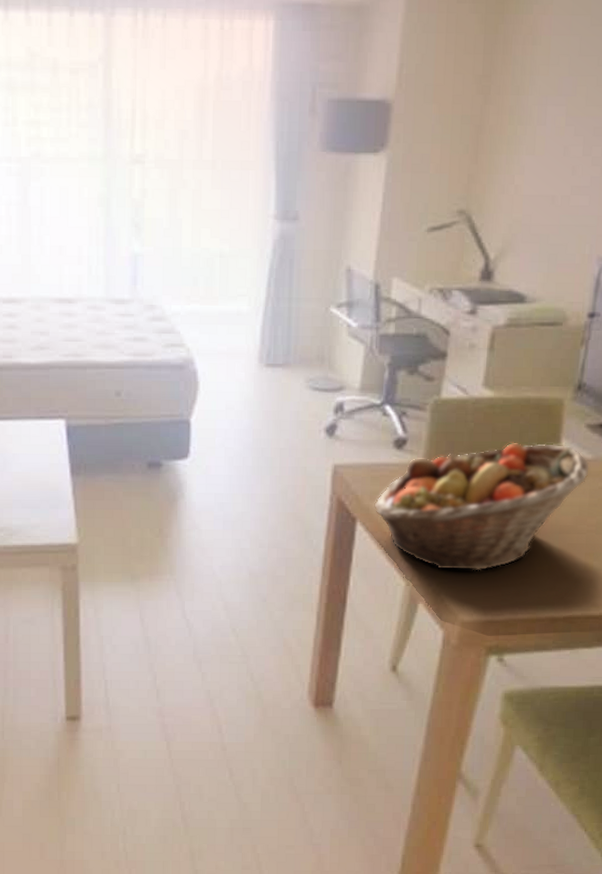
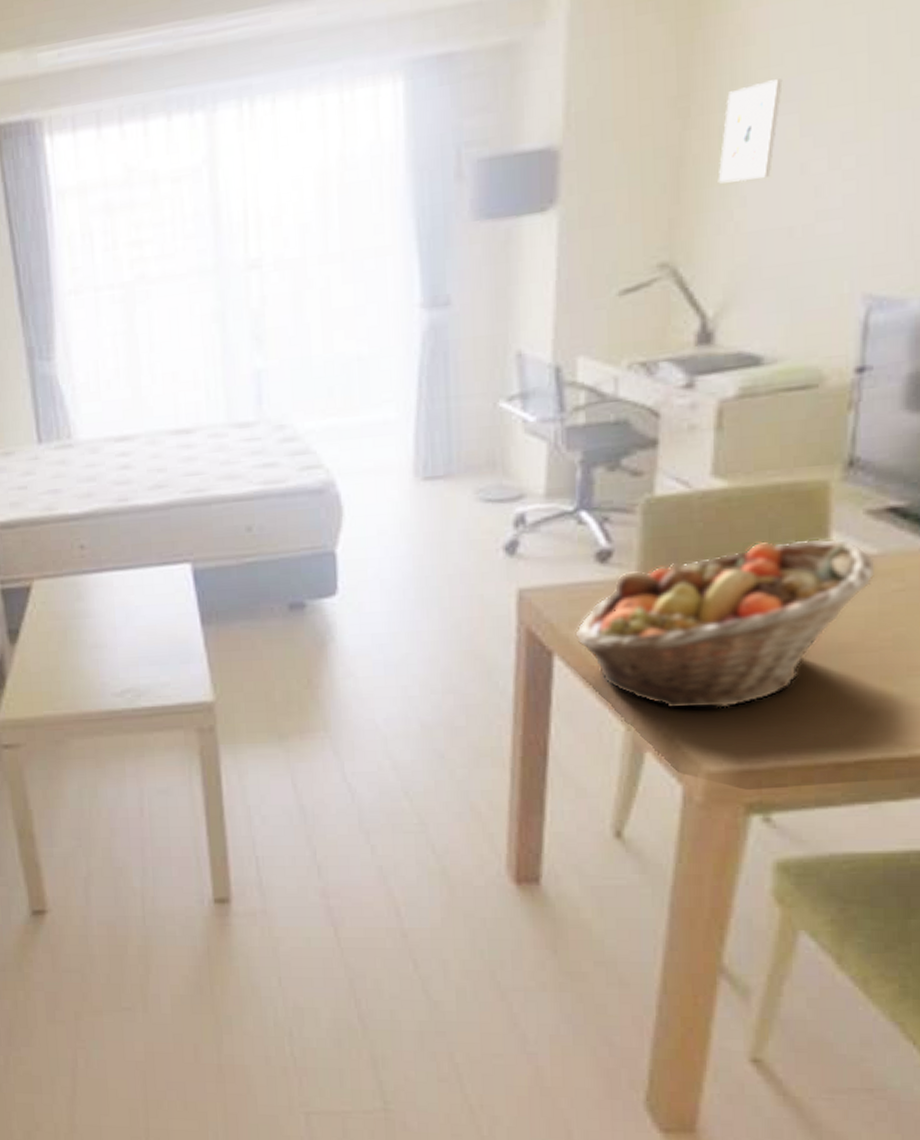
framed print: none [506,76,557,154] -> present [718,78,783,184]

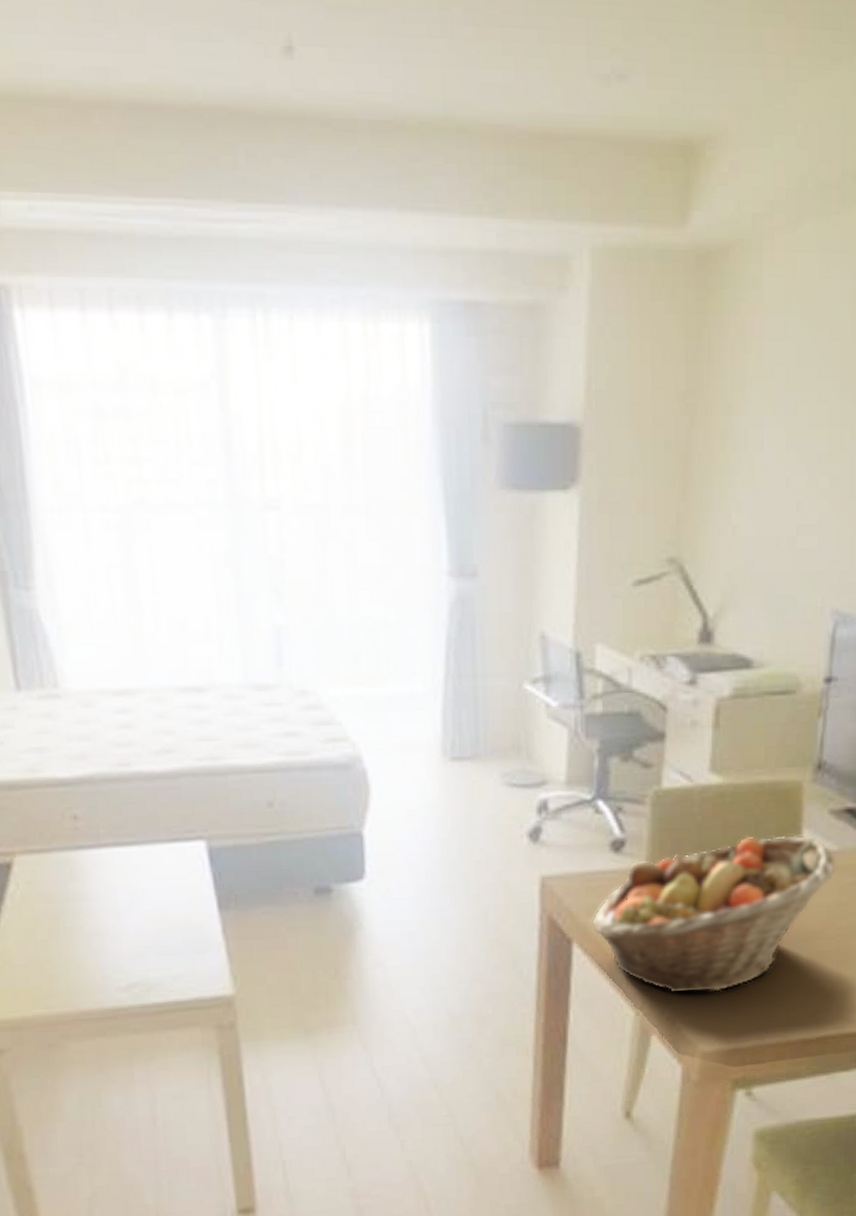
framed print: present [718,78,783,184] -> none [719,391,773,487]

